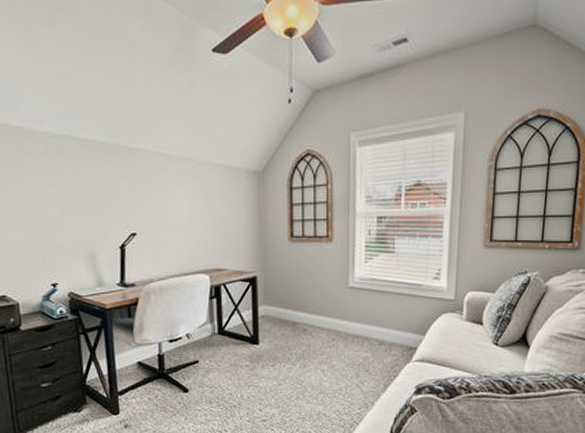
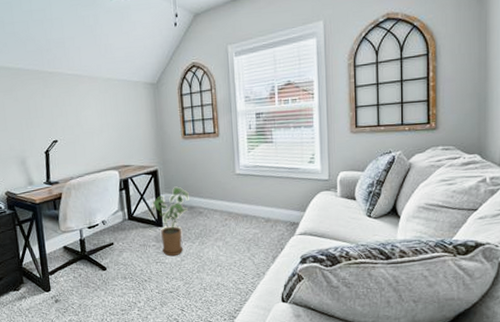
house plant: none [248,299,291,379] -> present [152,187,188,256]

